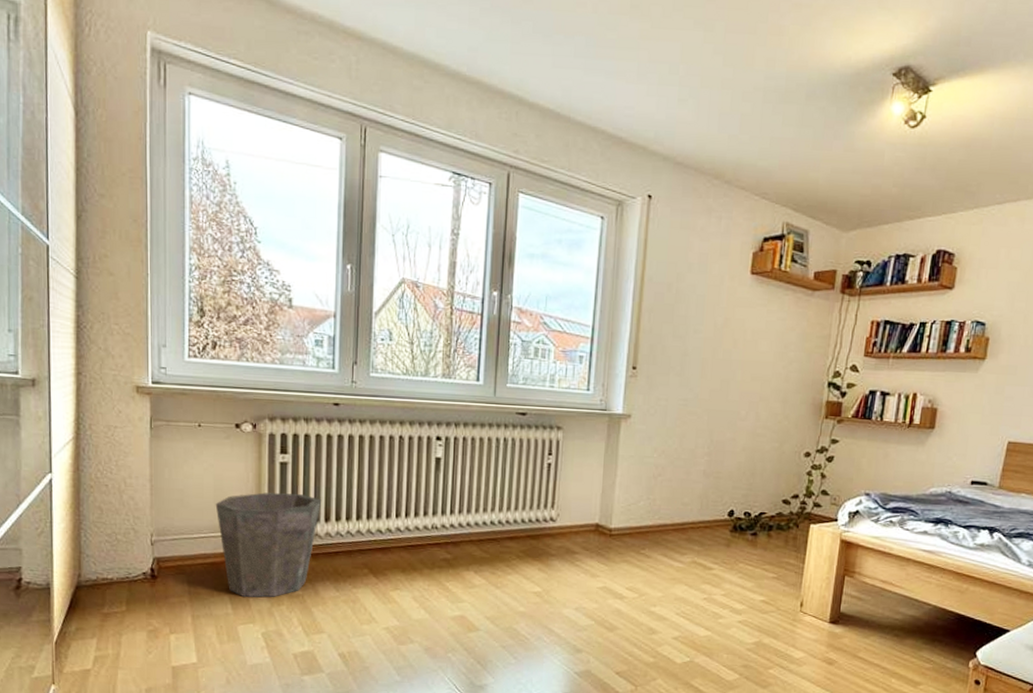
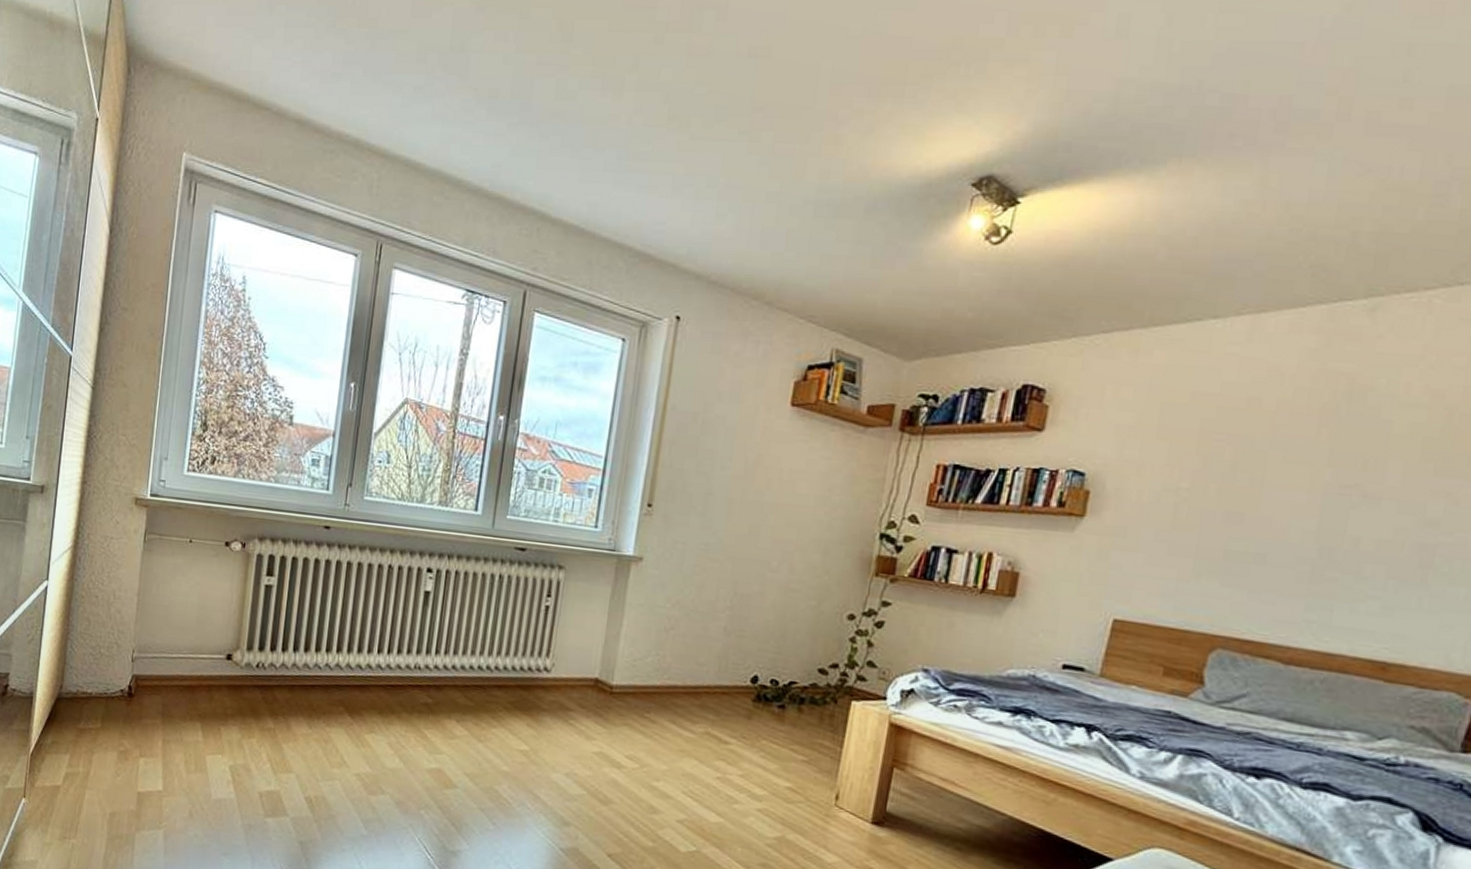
waste bin: present [215,492,322,598] -> none [197,615,303,728]

